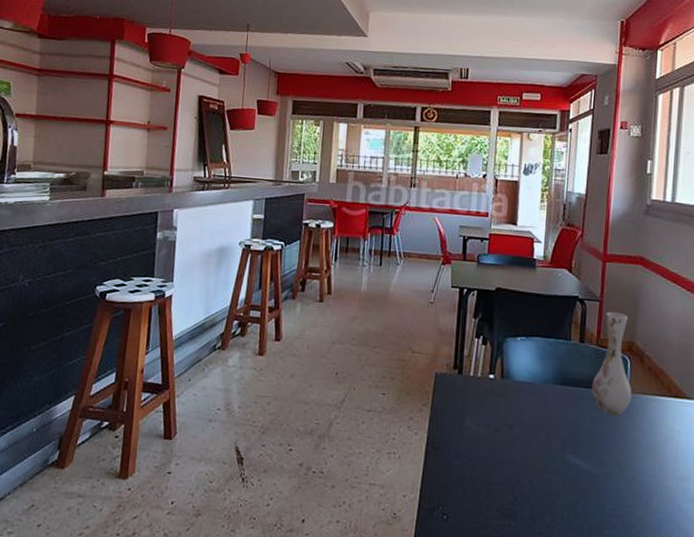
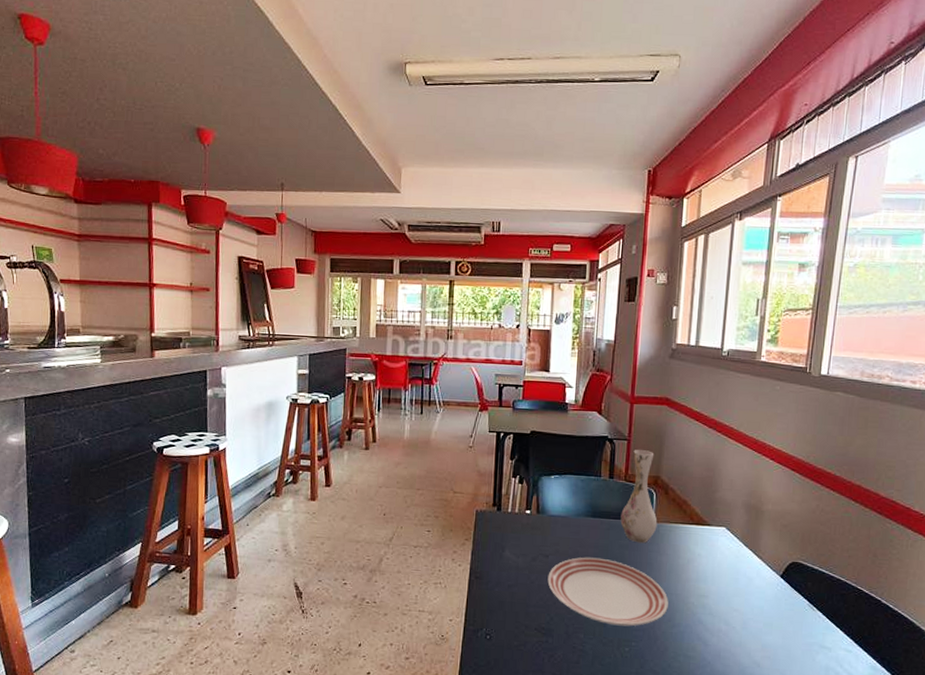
dinner plate: none [511,429,645,511] -> present [547,557,669,627]

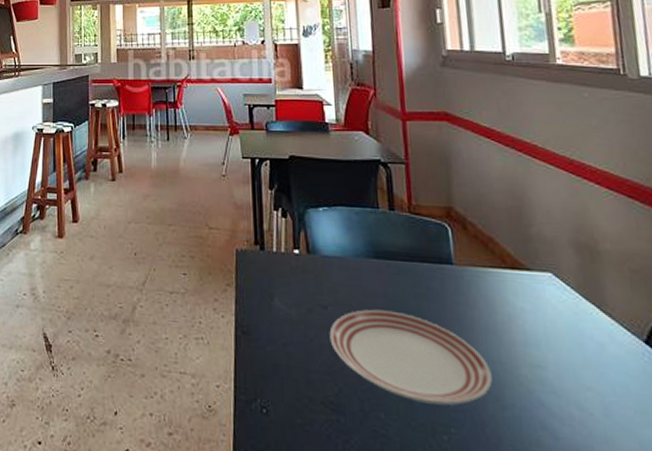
vase: present [620,450,658,544] -> none [410,175,460,293]

